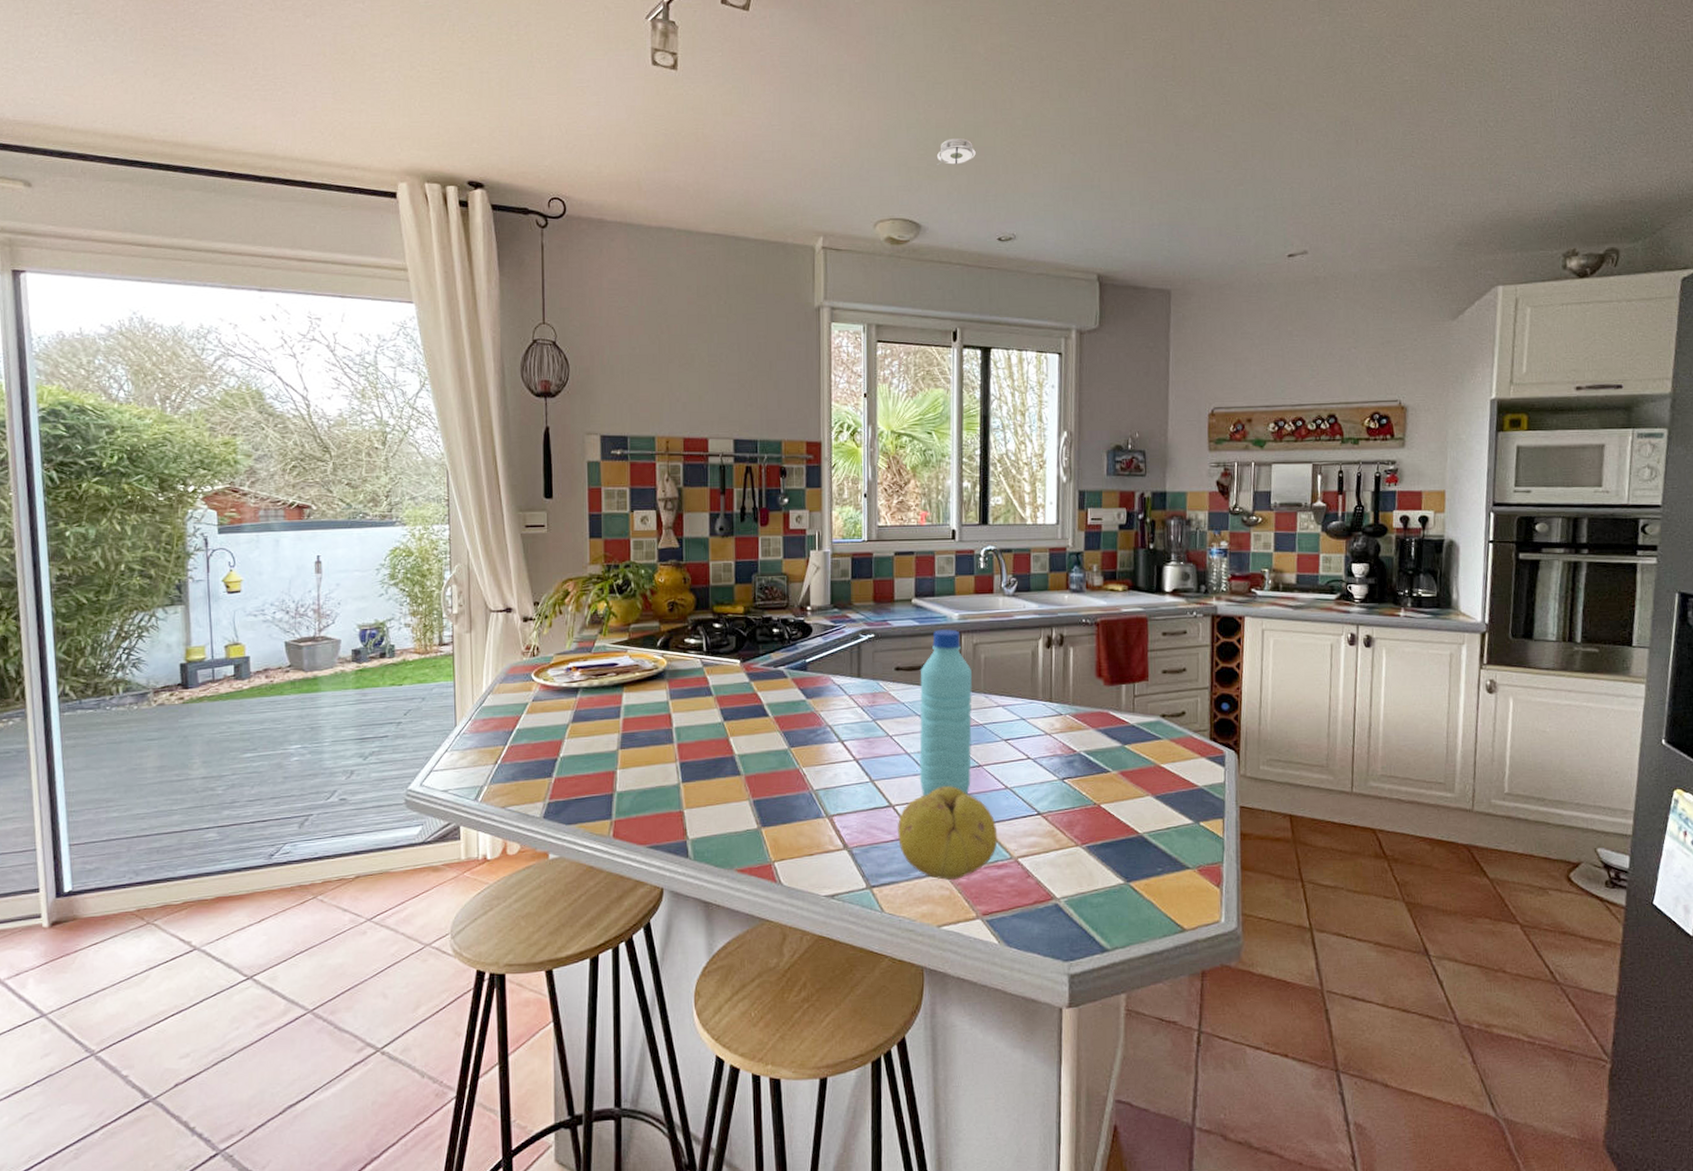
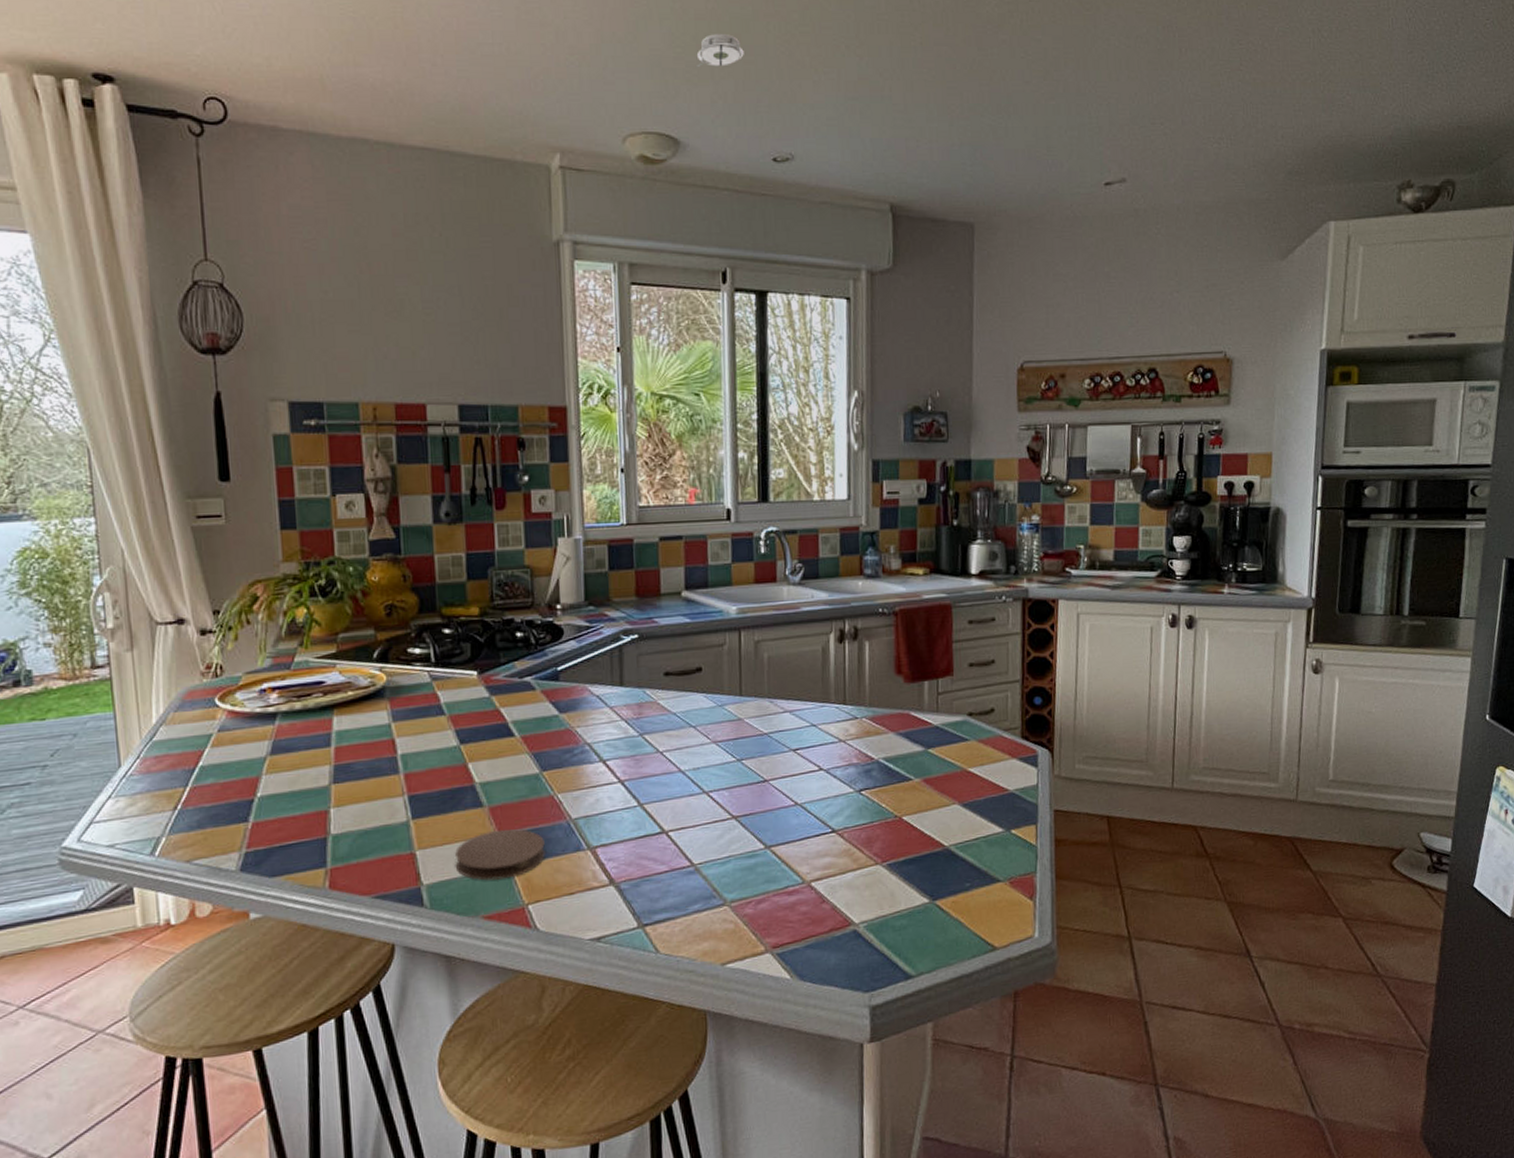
coaster: none [715,795,790,839] -> present [455,828,545,881]
fruit: present [897,786,998,880] -> none [672,806,788,912]
water bottle: present [919,629,972,796] -> none [693,625,756,819]

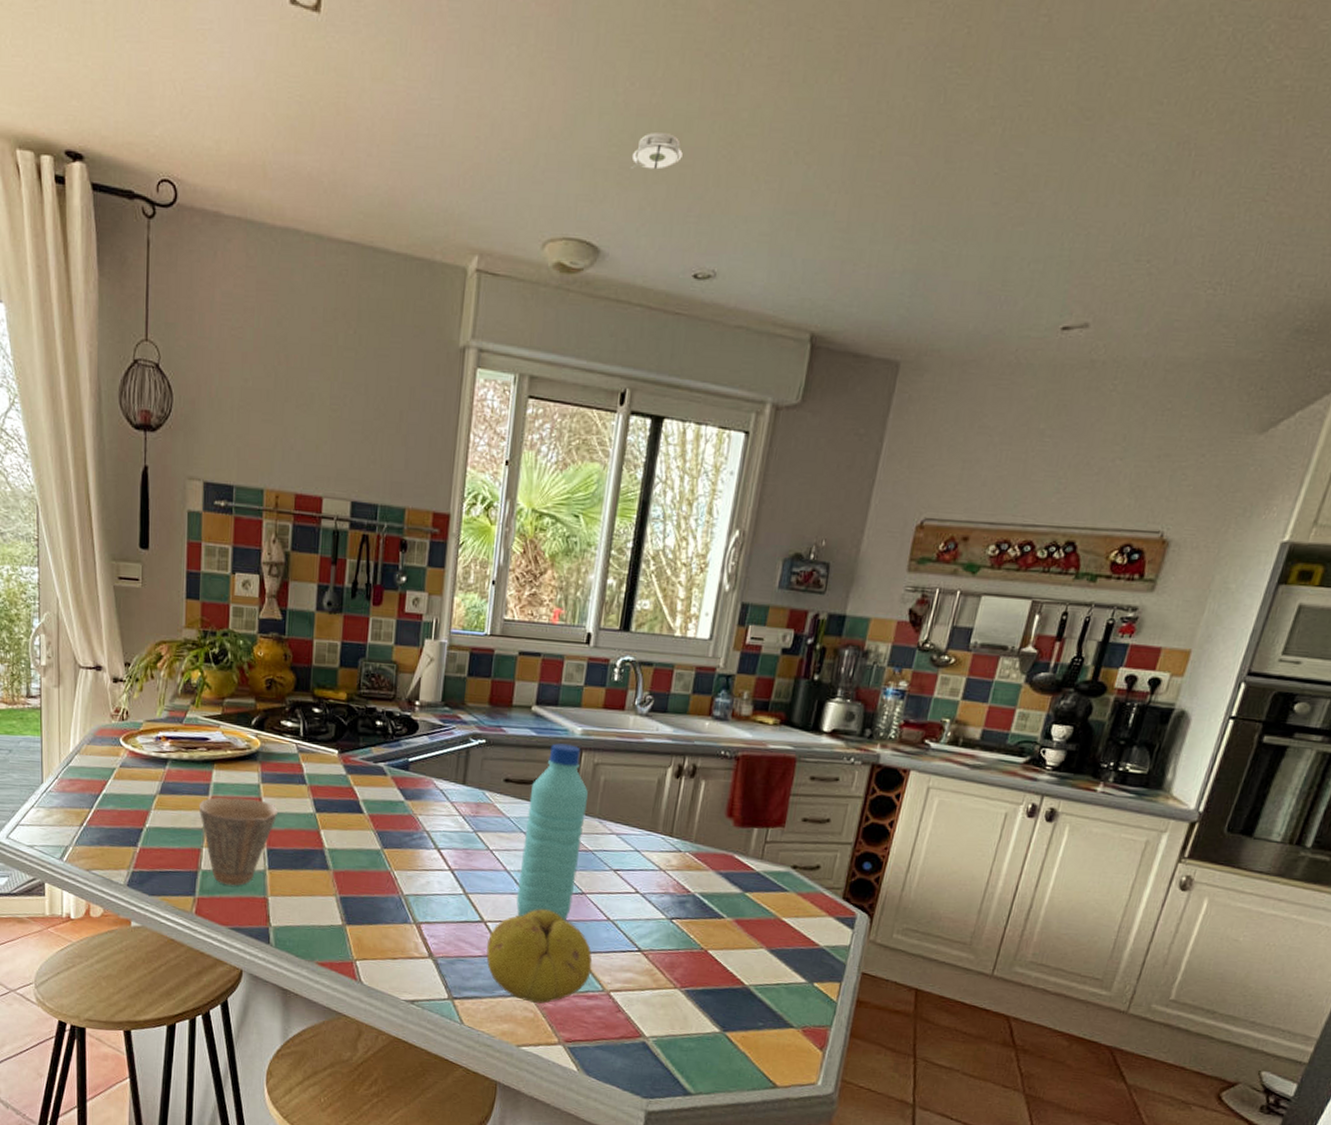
cup: none [320,741,416,848] -> present [198,796,278,886]
coaster: present [455,828,545,881] -> none [299,892,377,935]
fruit: none [672,806,788,912] -> present [485,909,593,1004]
water bottle: none [693,625,756,819] -> present [516,743,588,921]

